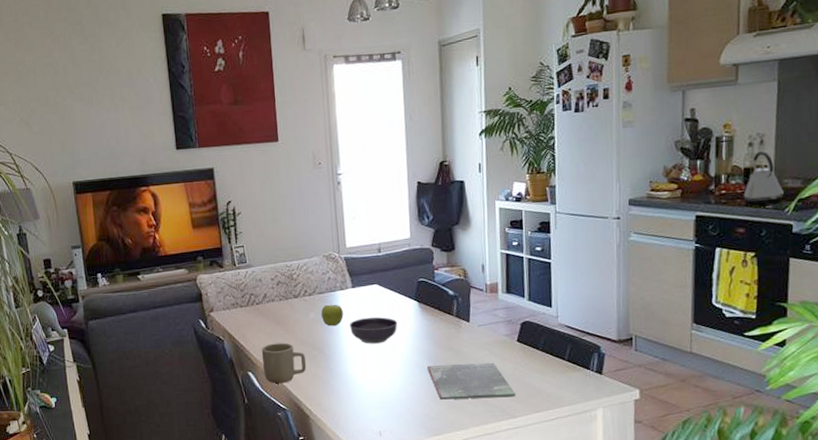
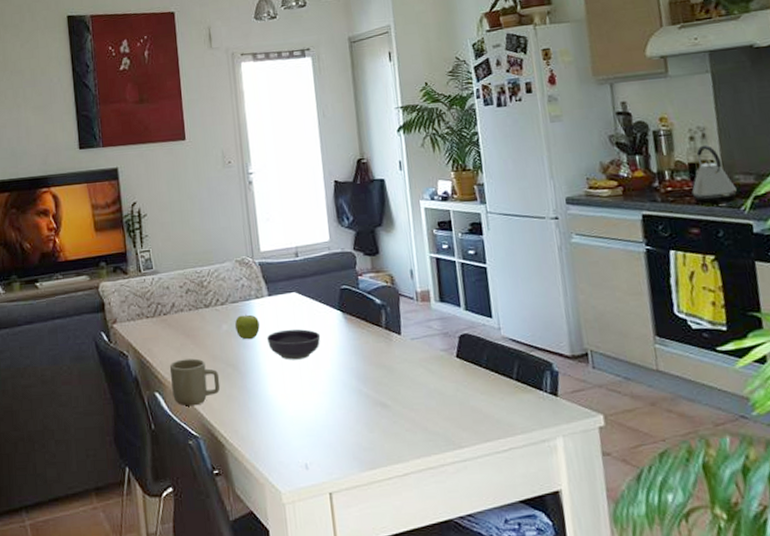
magazine: present [427,362,515,400] -> none [357,382,460,426]

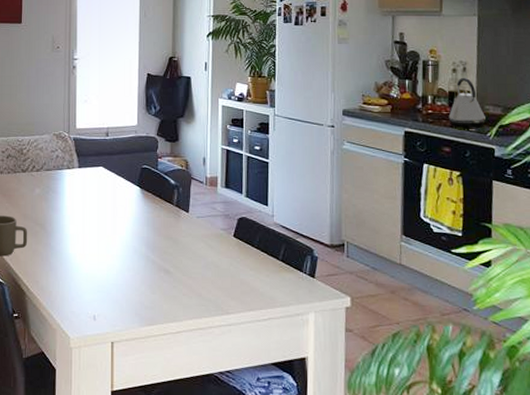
fruit: present [234,313,260,340] -> none [46,181,68,204]
bowl: present [267,329,321,360] -> none [73,198,120,226]

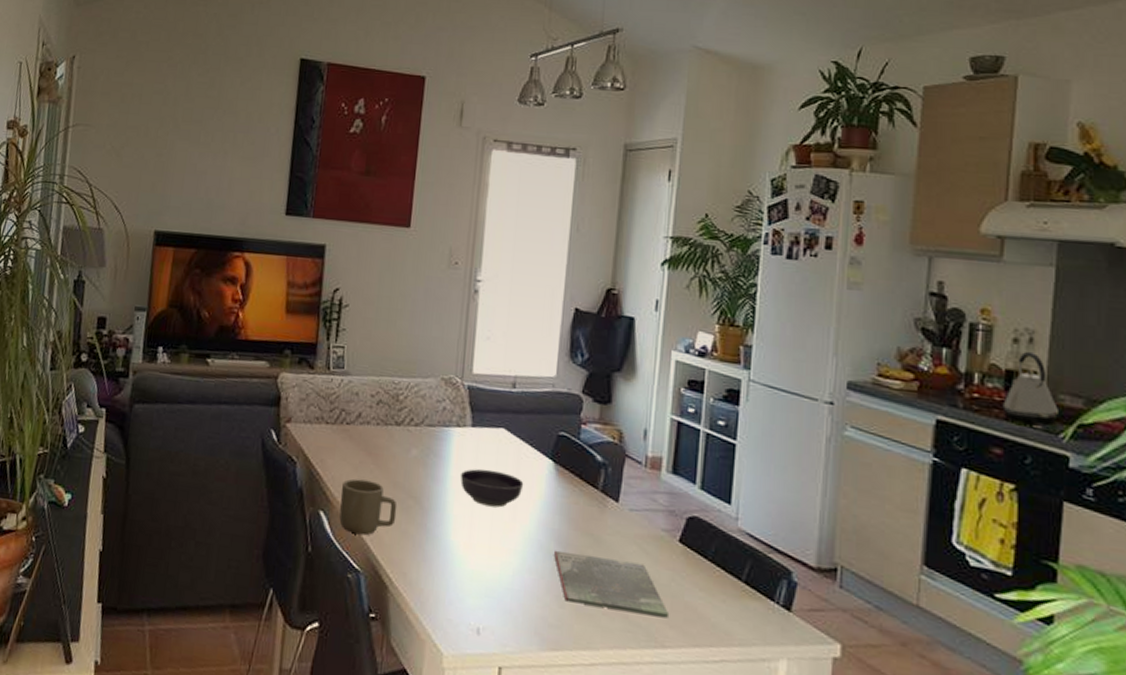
bowl: none [73,198,120,226] -> present [460,469,524,508]
magazine: none [146,252,230,293] -> present [554,550,668,618]

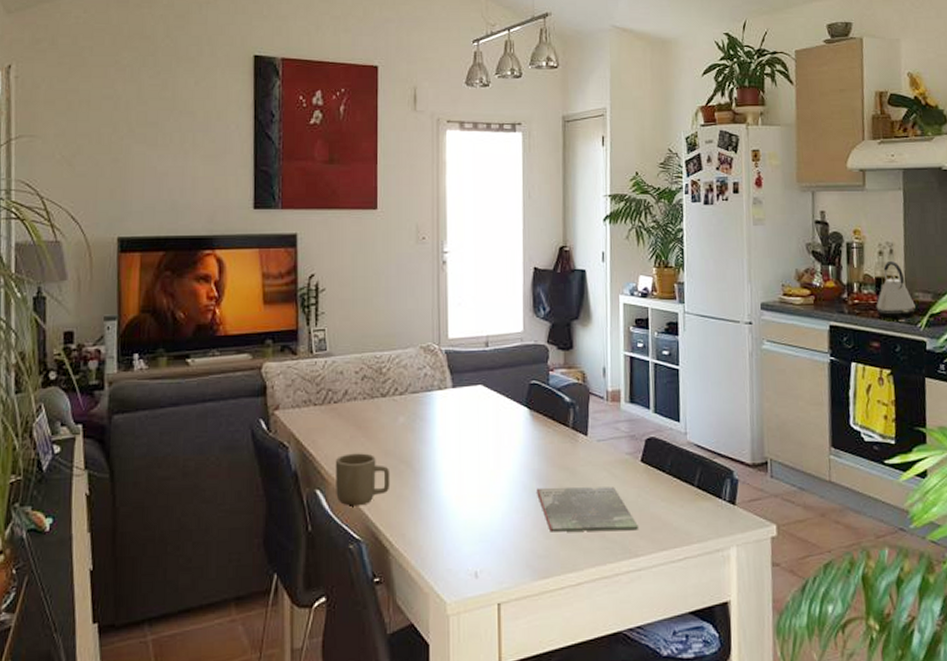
bowl: present [460,469,524,508] -> none [447,424,504,459]

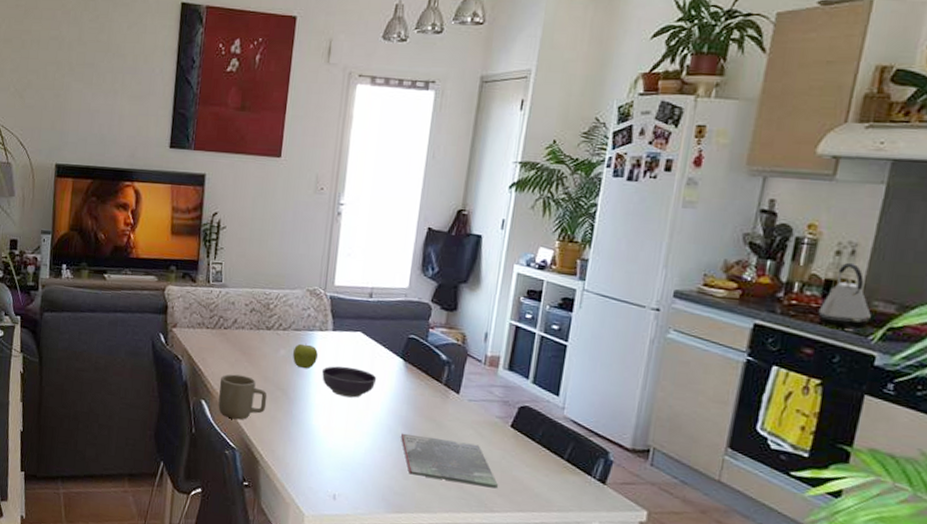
fruit: none [412,405,440,435] -> present [292,343,318,369]
bowl: none [447,424,504,459] -> present [322,366,377,398]

